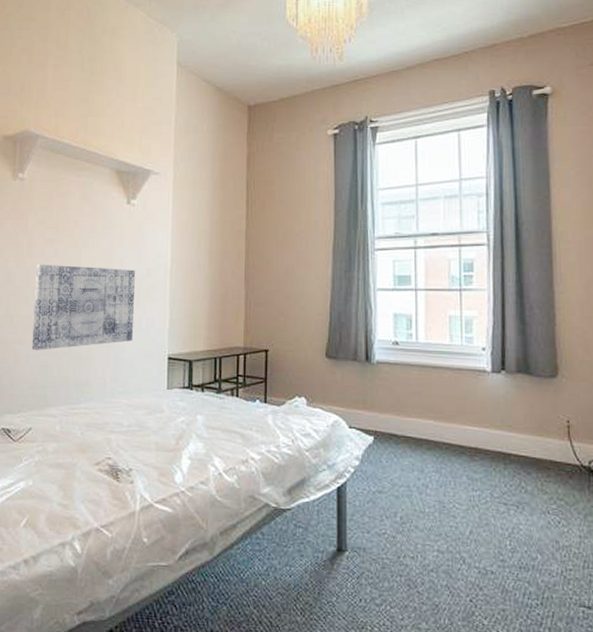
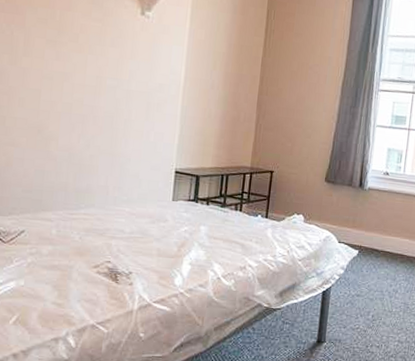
wall art: present [31,264,136,350] -> none [26,65,147,155]

